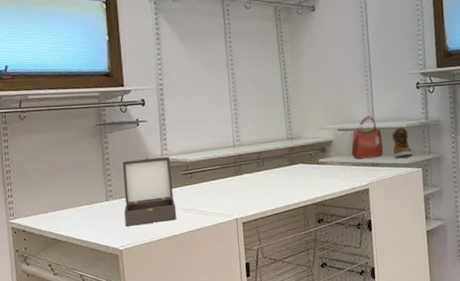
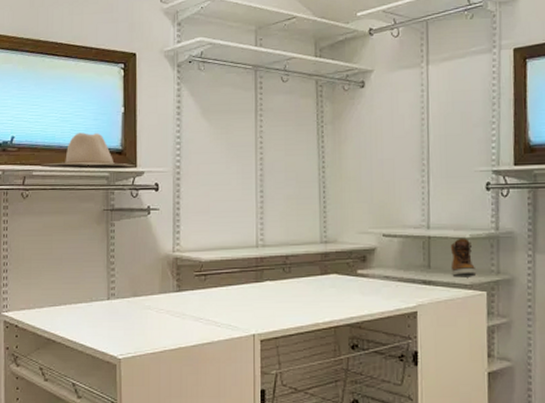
hat: none [35,59,124,92] -> present [41,132,136,170]
jewelry box: present [122,157,177,227] -> none [126,251,185,332]
handbag: present [351,115,384,160] -> none [398,220,439,274]

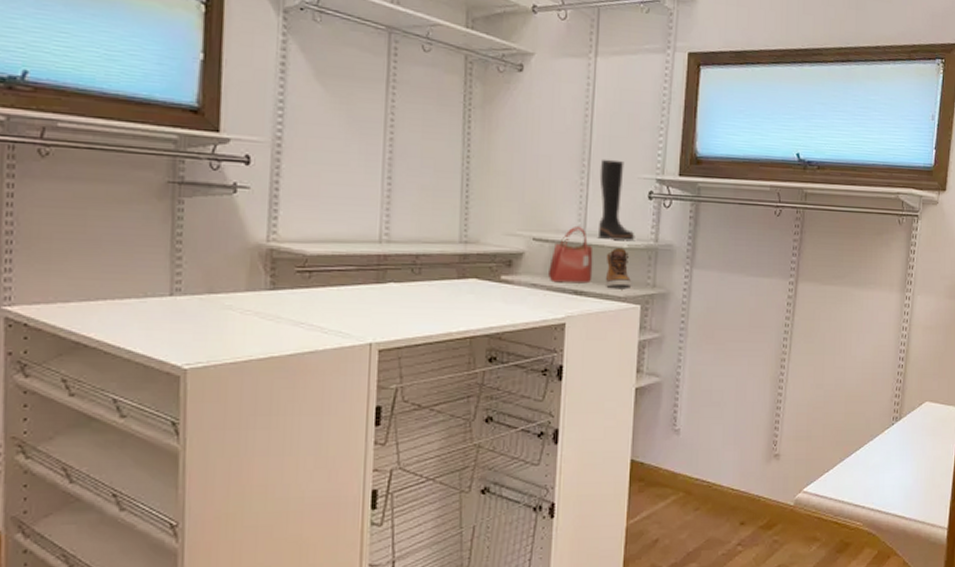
hat: present [41,132,136,170] -> none [71,78,219,133]
handbag: none [398,220,439,274] -> present [547,225,594,284]
boot: none [438,156,476,232] -> present [597,159,635,241]

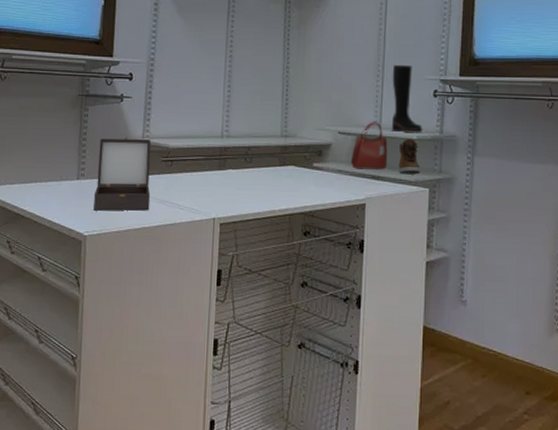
jewelry box: none [196,239,281,337] -> present [93,136,151,211]

